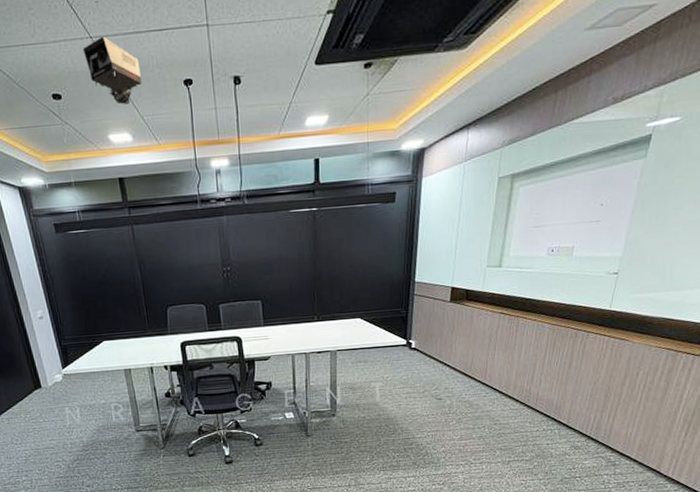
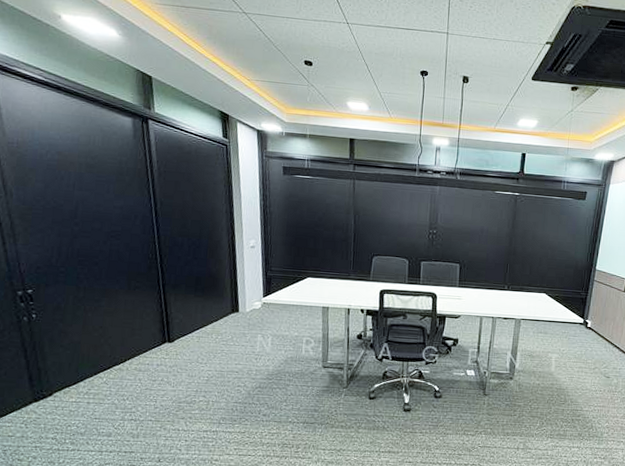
projector: present [82,36,142,105] -> none [338,24,386,81]

